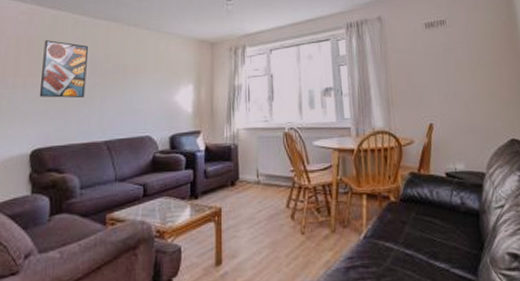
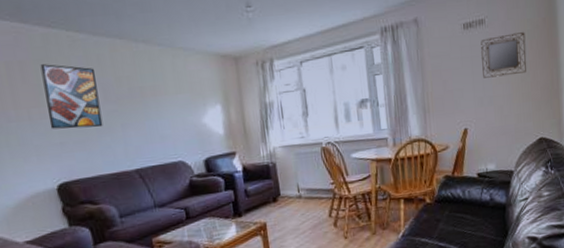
home mirror: none [442,32,491,75] -> present [480,31,527,78]

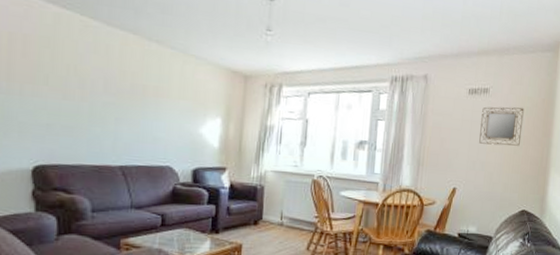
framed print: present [40,64,103,129] -> none [40,42,100,117]

